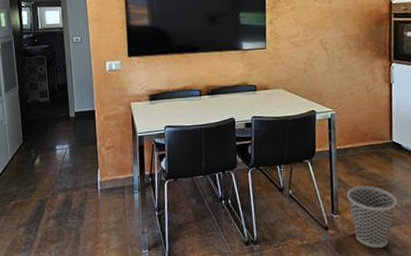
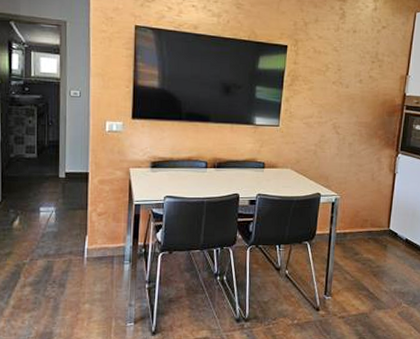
wastebasket: present [347,186,397,248] -> none [341,270,387,329]

